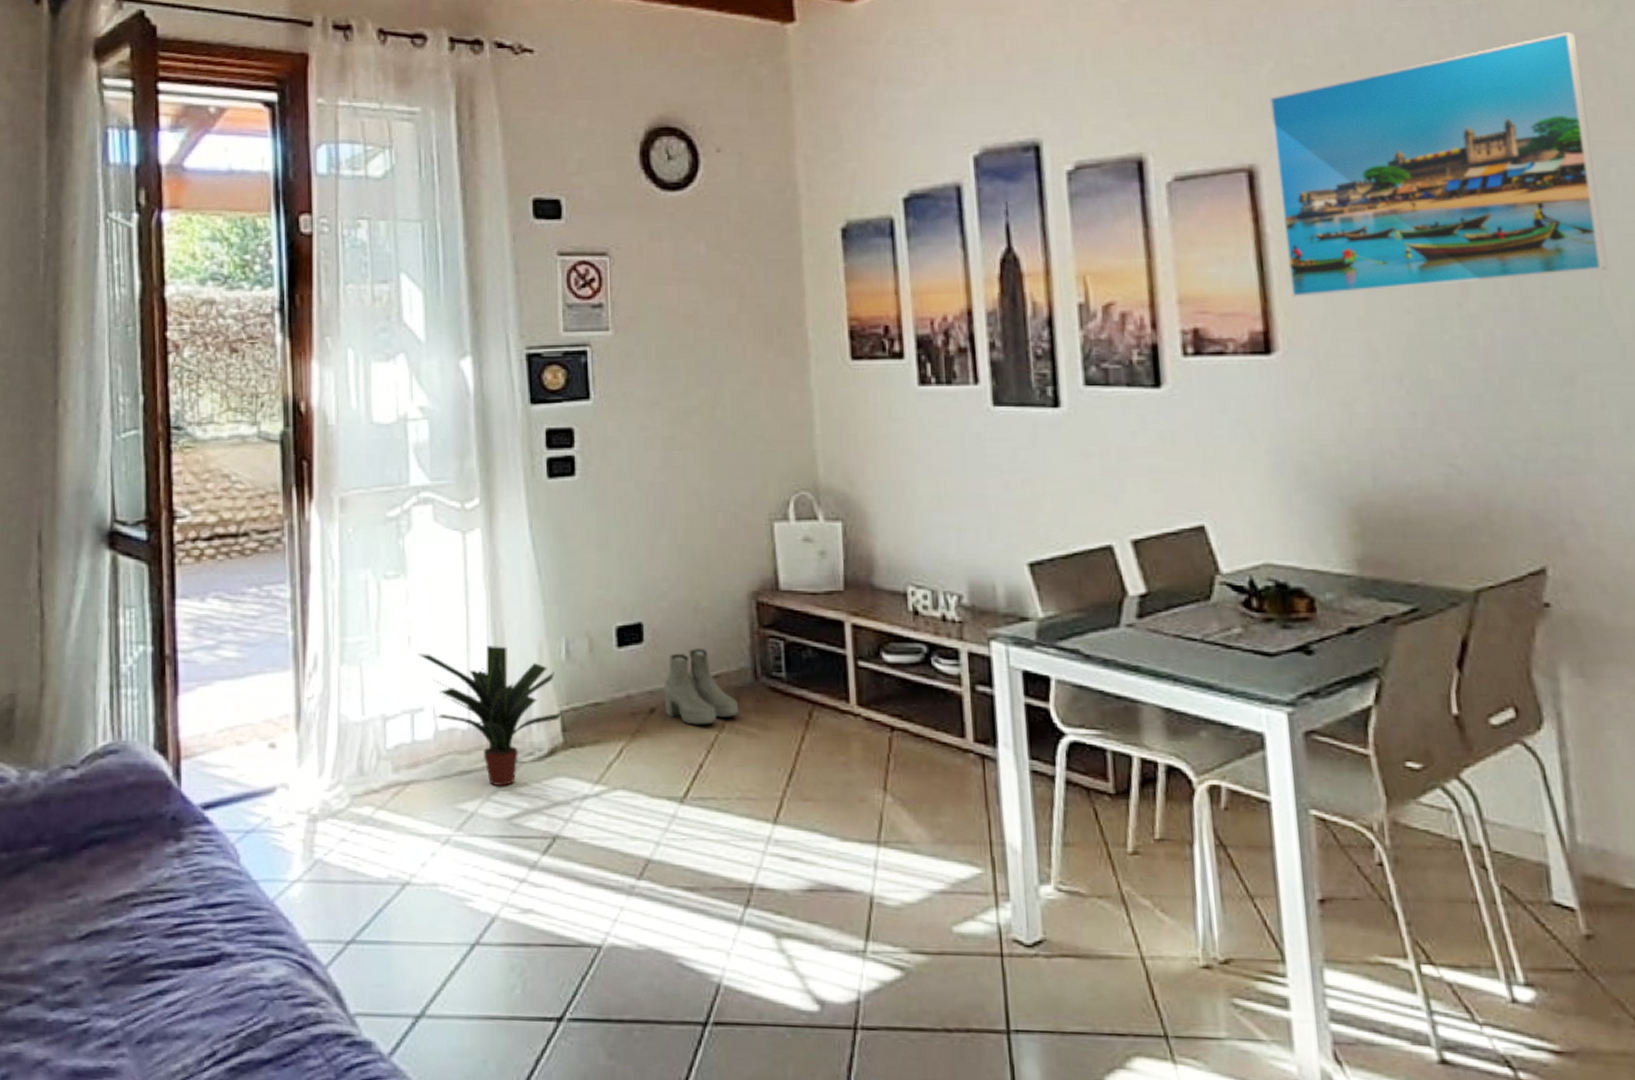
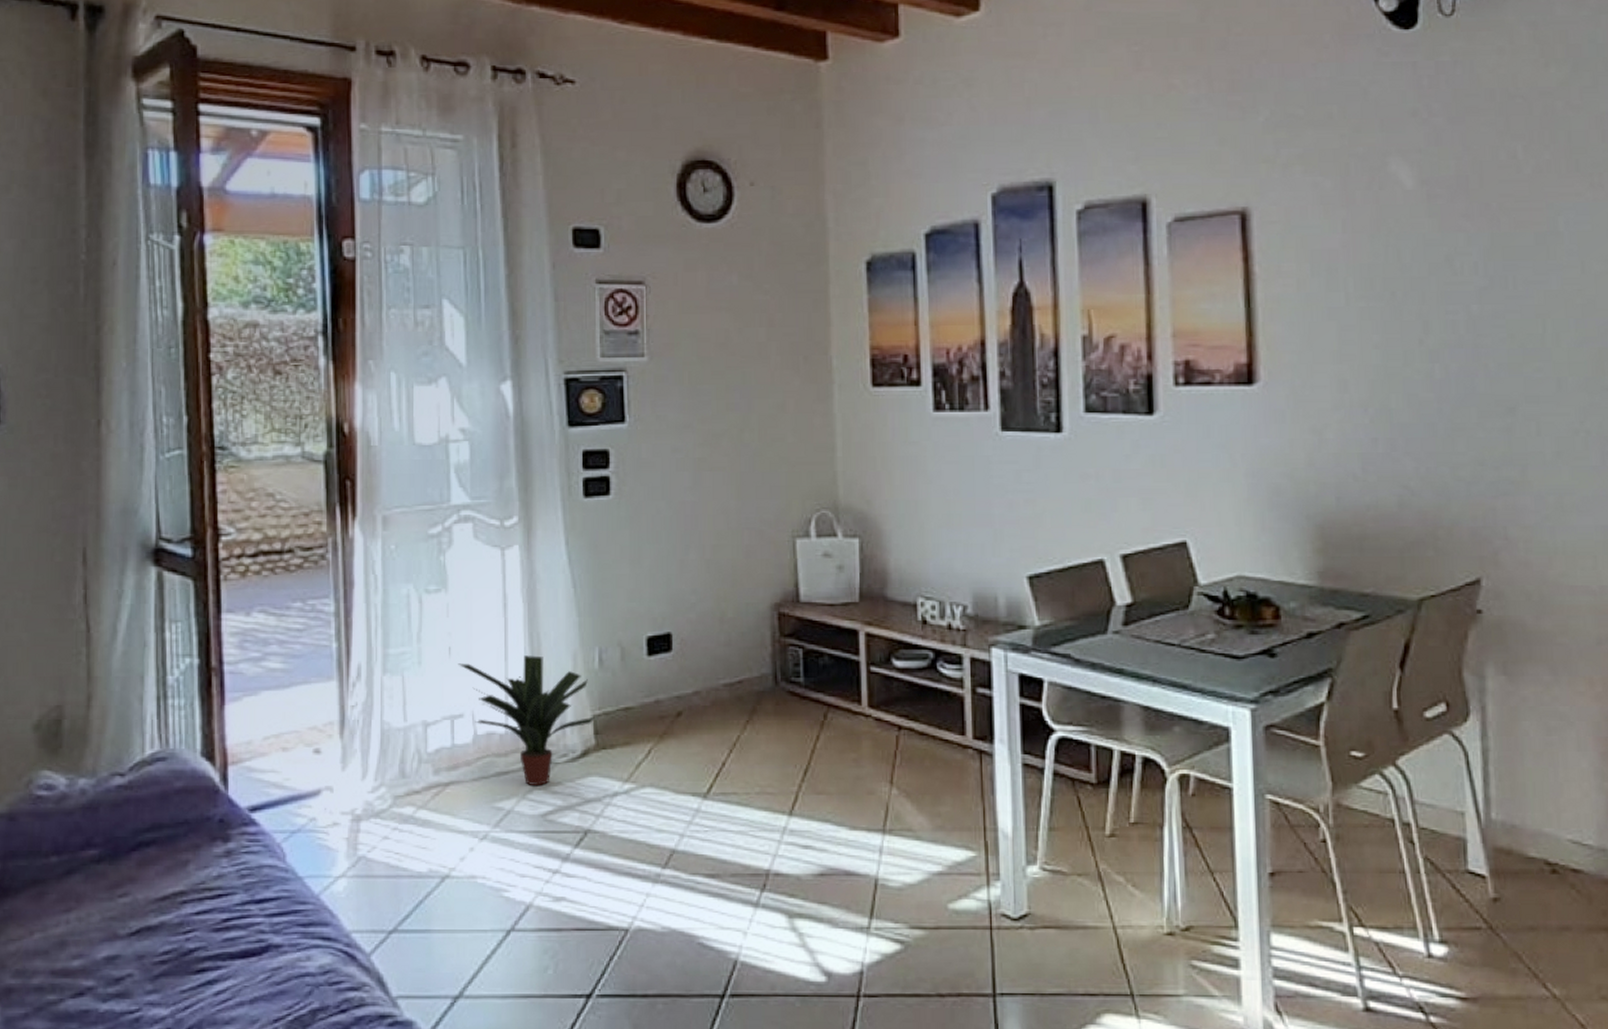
boots: present [663,647,739,725] -> none [690,655,760,727]
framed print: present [1268,32,1608,297] -> none [1262,89,1551,332]

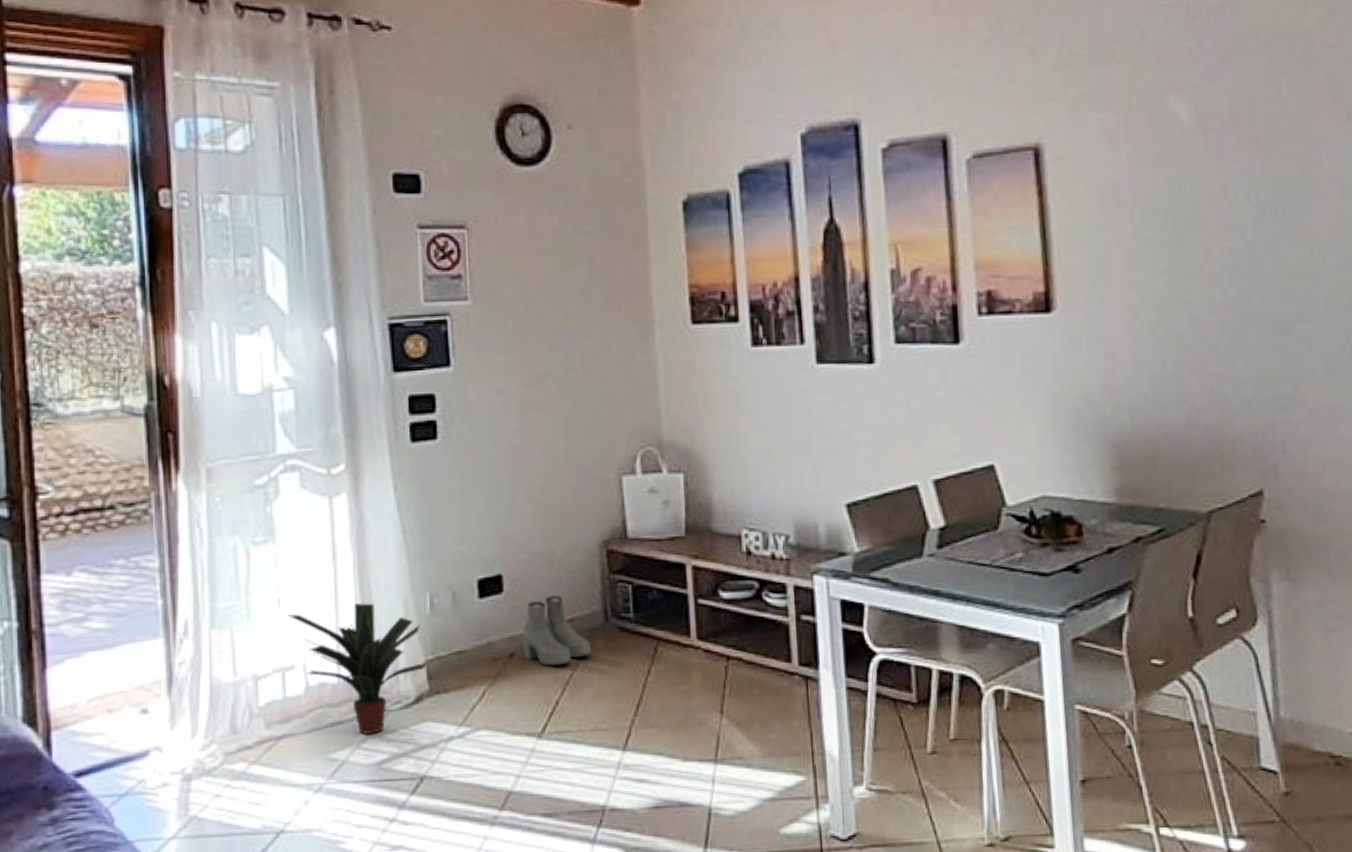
boots: none [690,655,760,727] -> present [522,594,592,666]

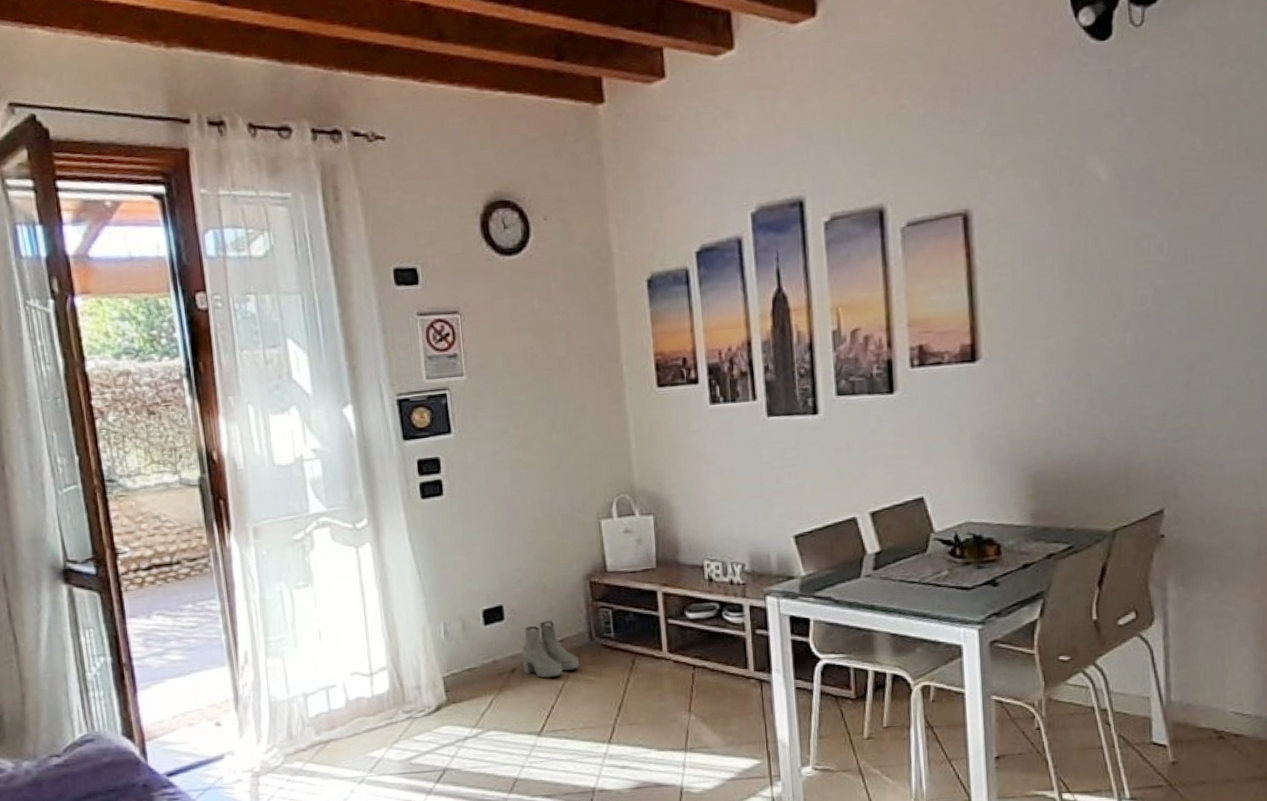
potted plant: present [288,603,428,734] -> none [328,632,444,737]

